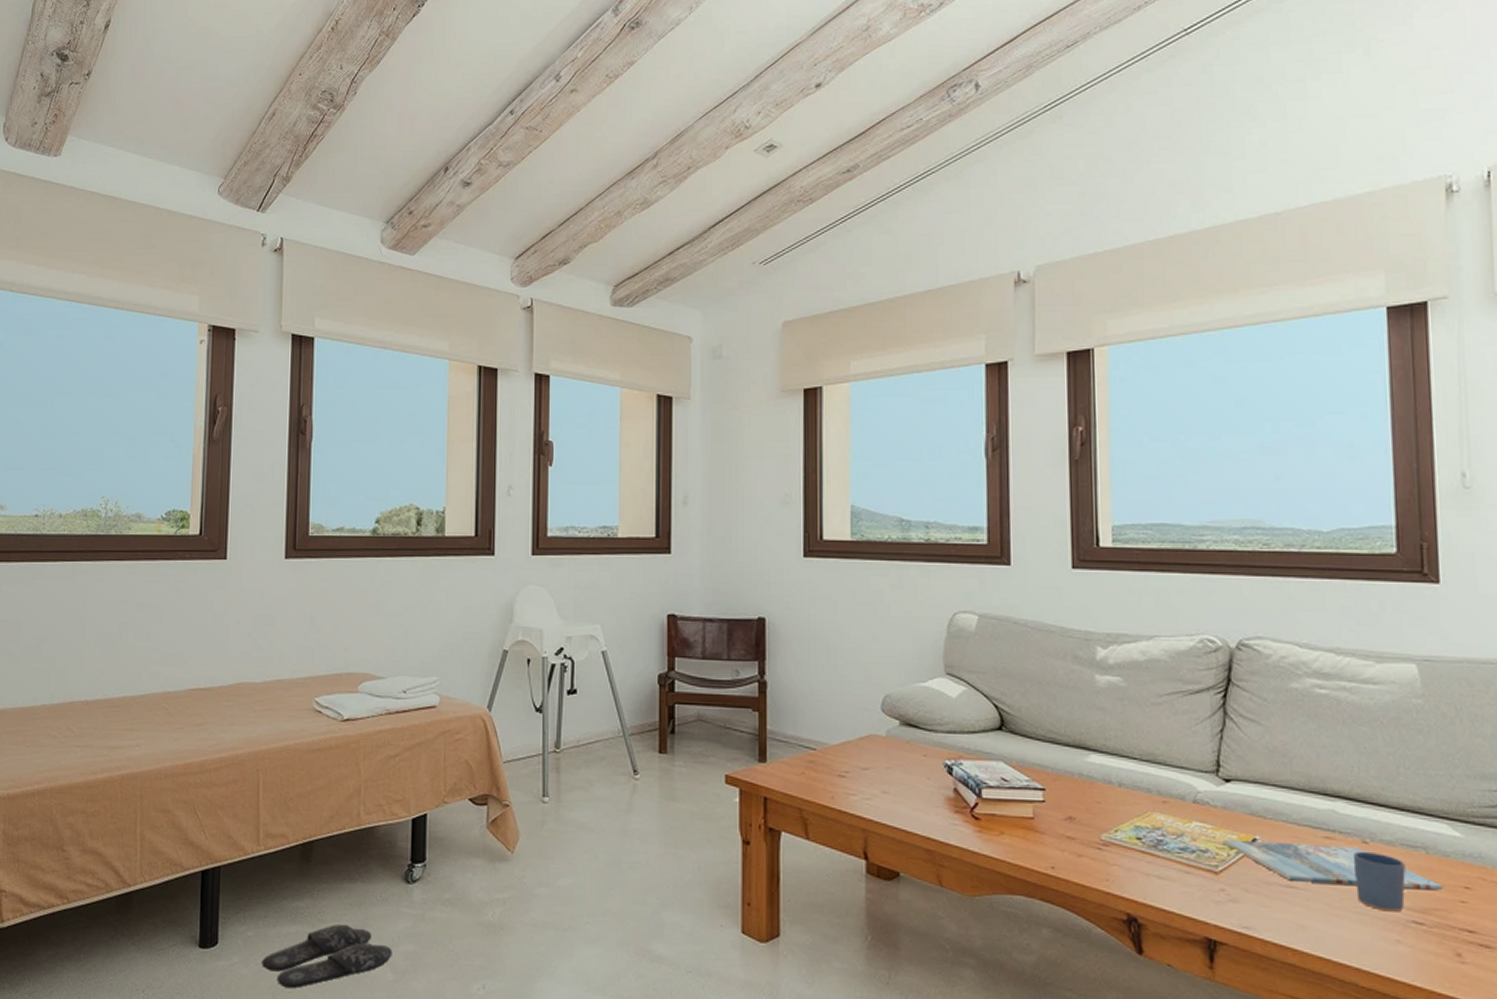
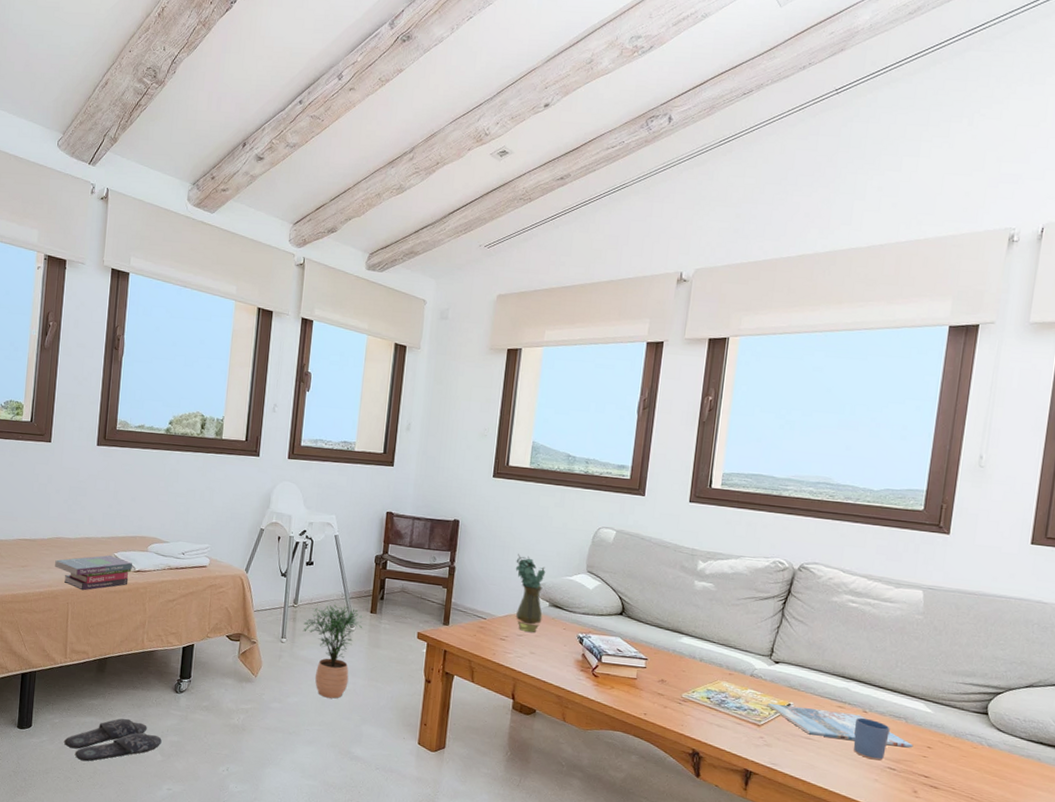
books: none [239,701,339,752] -> present [55,555,132,591]
potted plant: none [570,745,653,876] -> present [302,604,366,699]
vase: none [847,656,892,763] -> present [515,553,546,632]

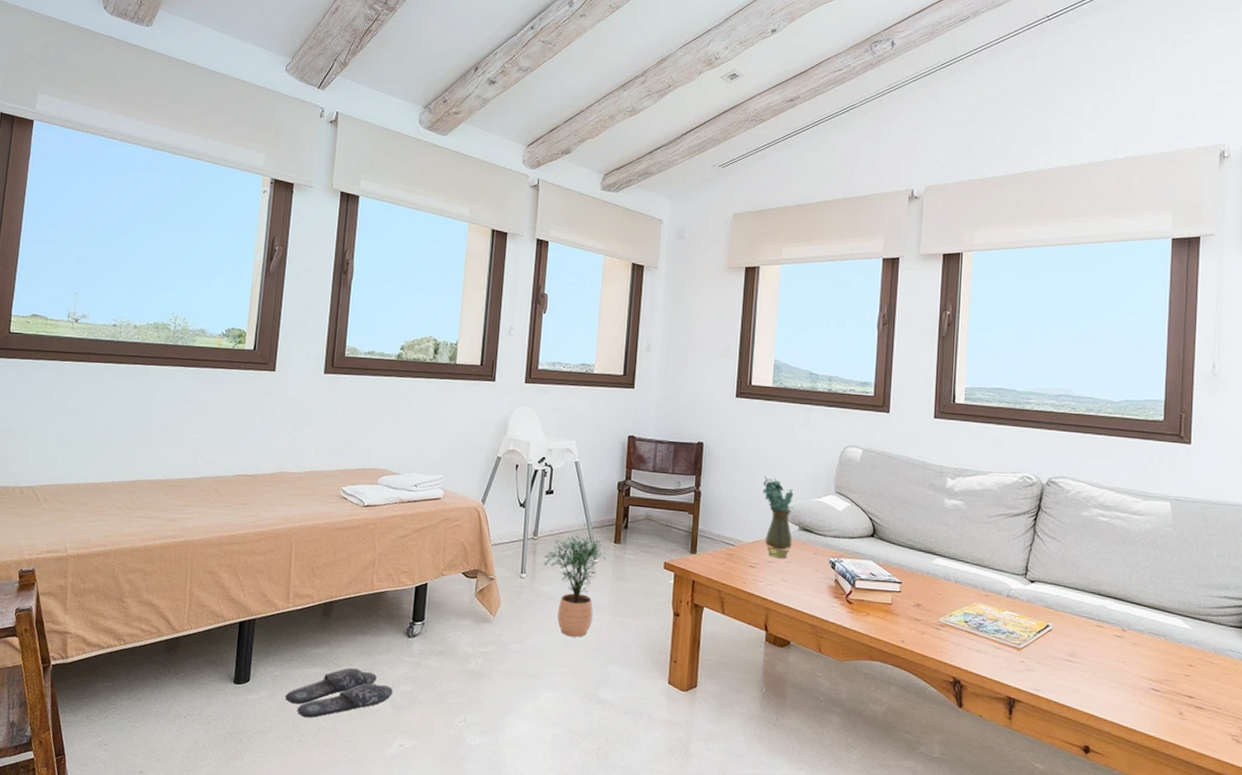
books: present [55,555,132,591] -> none [277,489,361,529]
magazine: present [767,702,914,749] -> none [1025,624,1175,667]
mug: present [853,717,890,761] -> none [1114,636,1150,682]

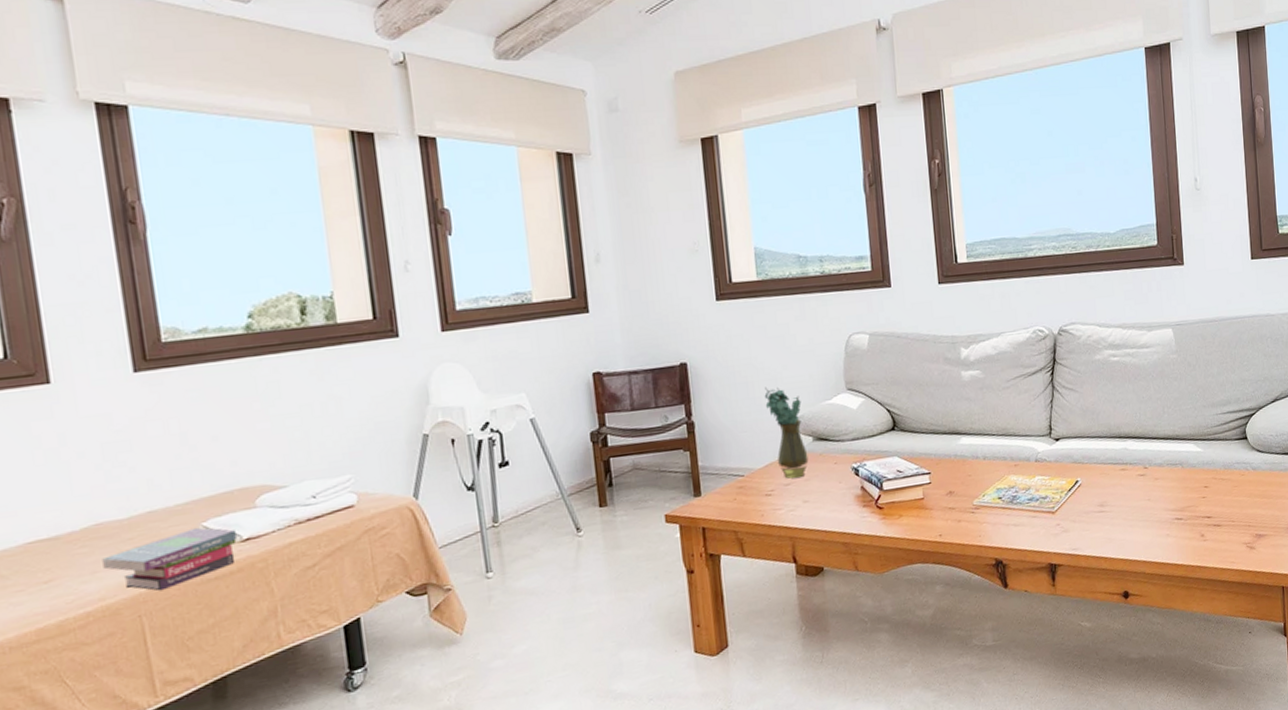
books: none [277,489,361,529] -> present [102,527,237,592]
potted plant: present [543,535,609,637] -> none [512,506,594,633]

